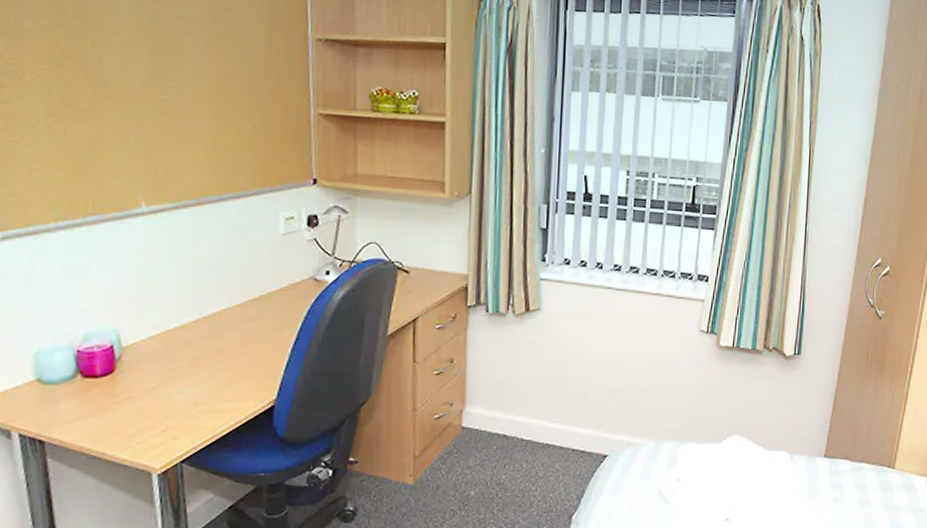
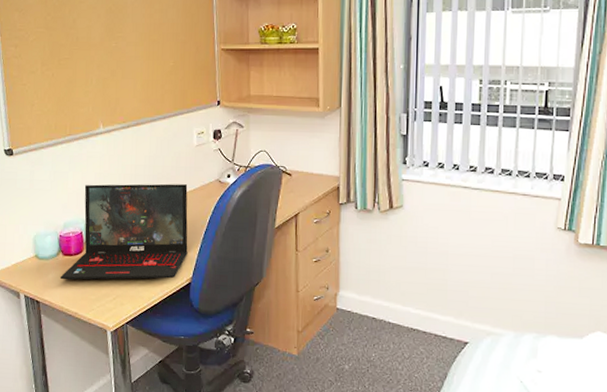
laptop: none [78,281,271,410] -> present [60,183,188,280]

